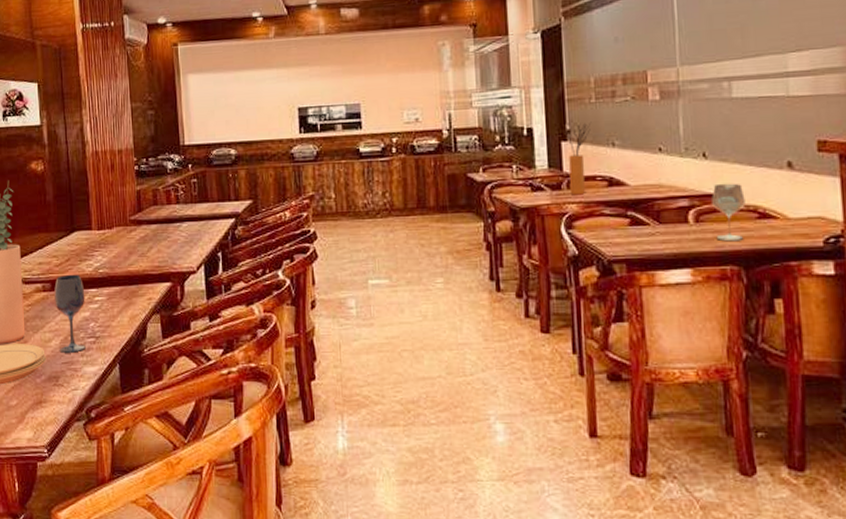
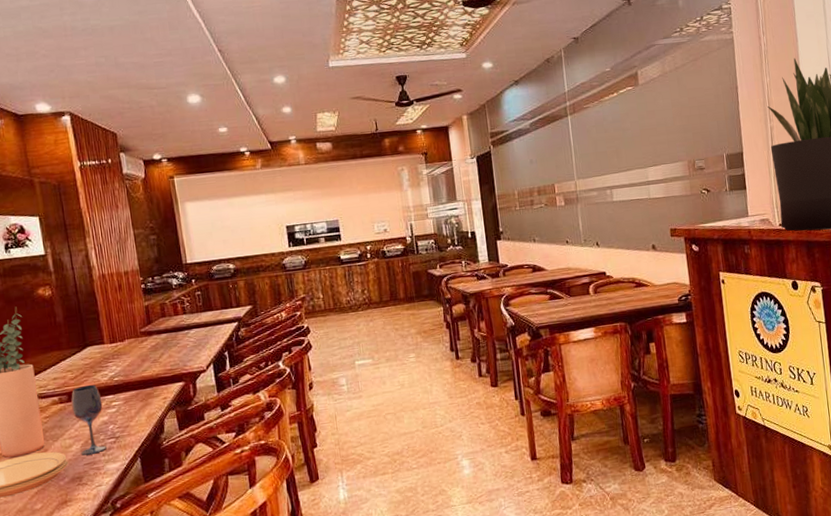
vase: present [564,121,592,195] -> none [499,224,518,281]
wine glass: present [710,183,746,242] -> none [603,263,627,306]

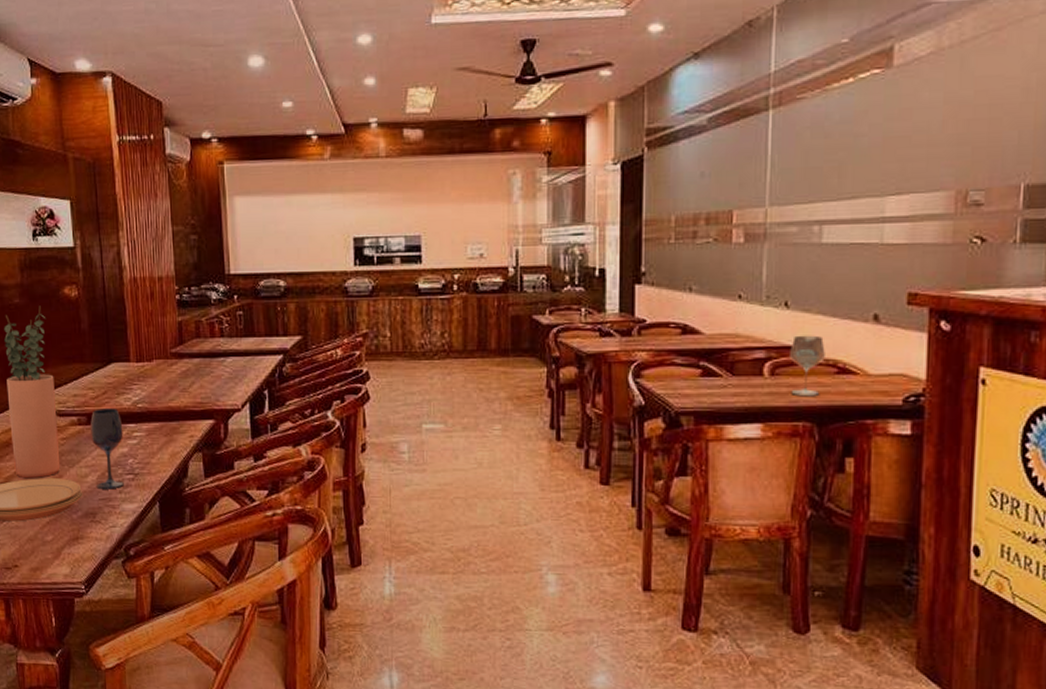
wine glass: none [603,263,627,306] -> present [788,335,825,397]

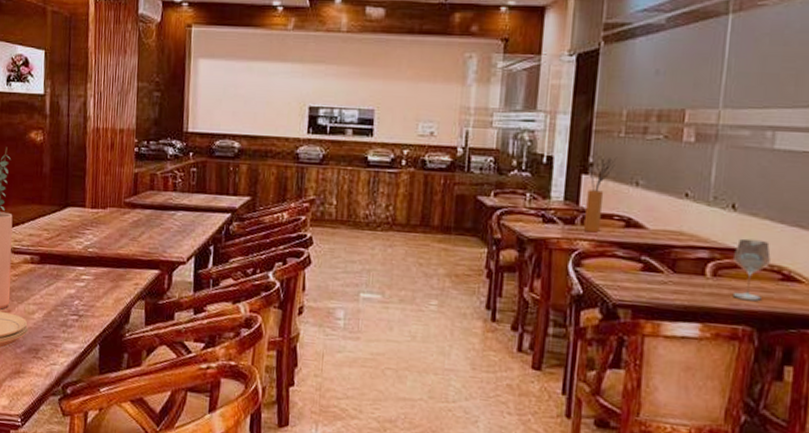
wineglass: present [90,407,124,489] -> none [41,249,73,328]
vase: none [639,264,669,342] -> present [583,155,618,233]

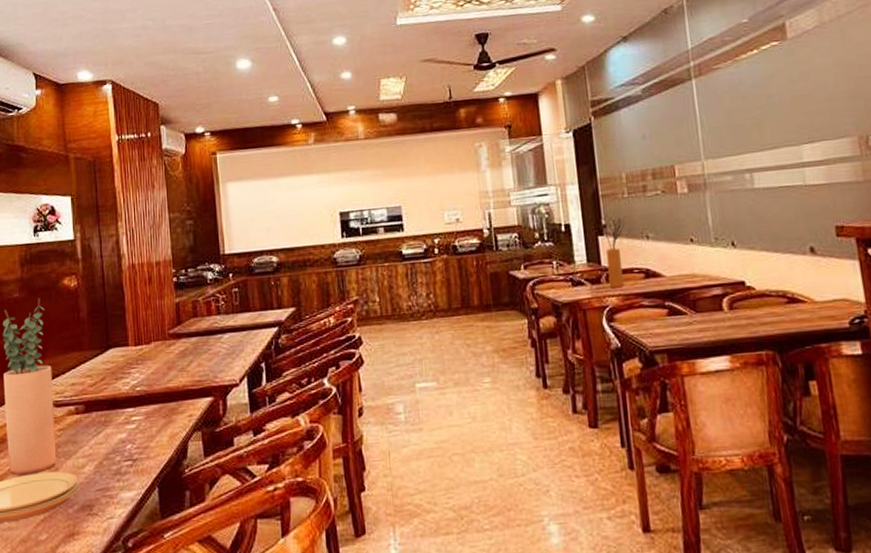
wine glass: present [732,238,771,302] -> none [742,270,775,328]

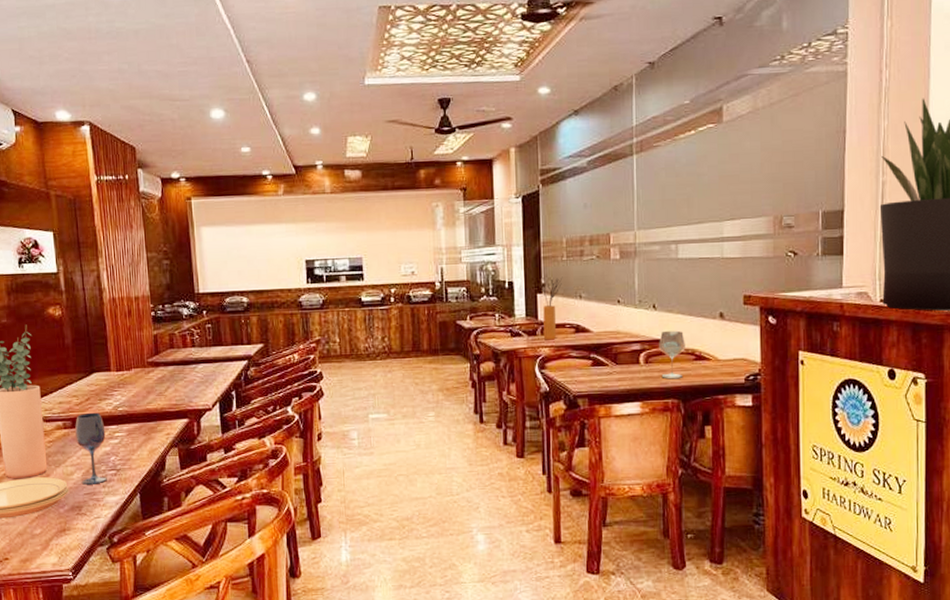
wineglass: none [88,393,122,479] -> present [75,412,107,485]
wine glass: none [742,270,775,328] -> present [658,330,685,380]

